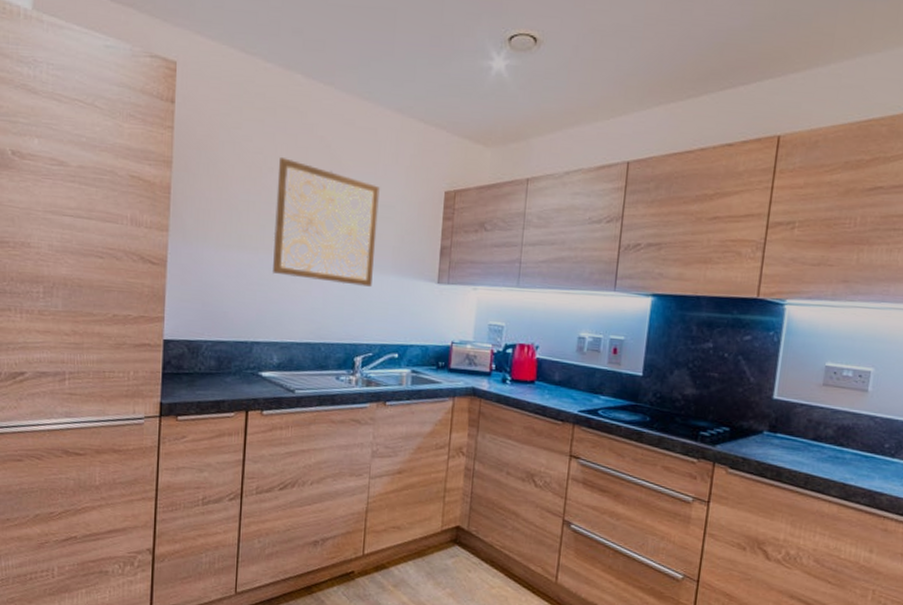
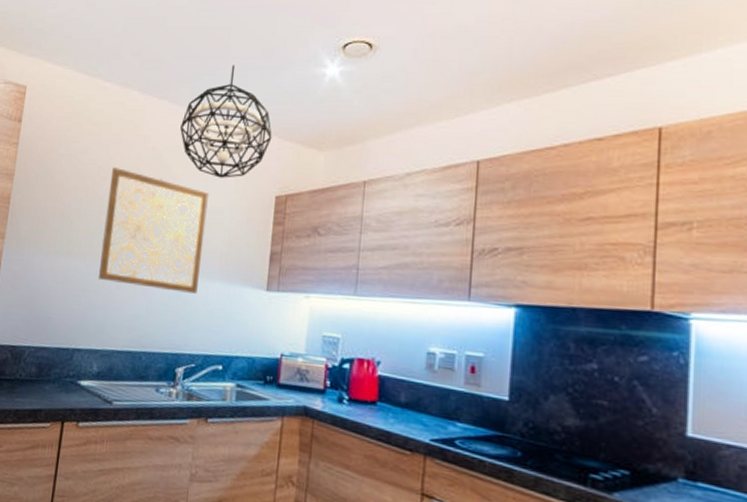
pendant light: none [348,51,441,172] -> present [180,65,272,178]

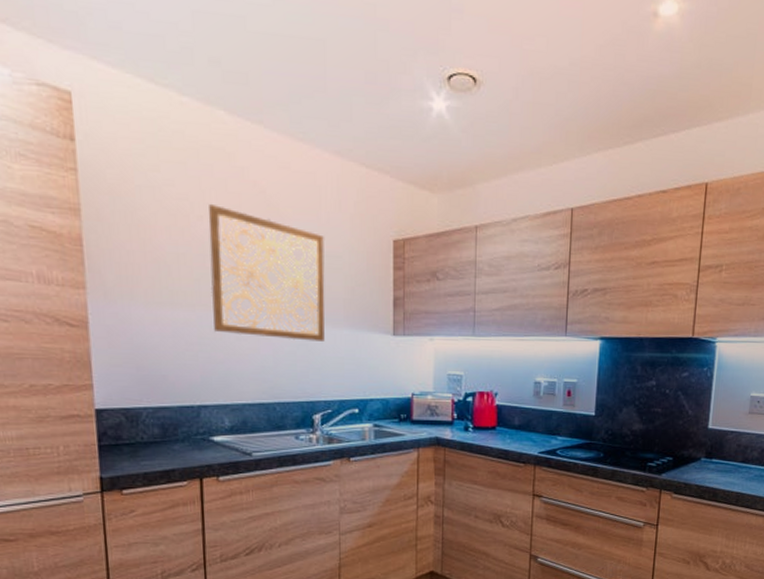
pendant light: present [180,65,272,178] -> none [282,88,384,220]

